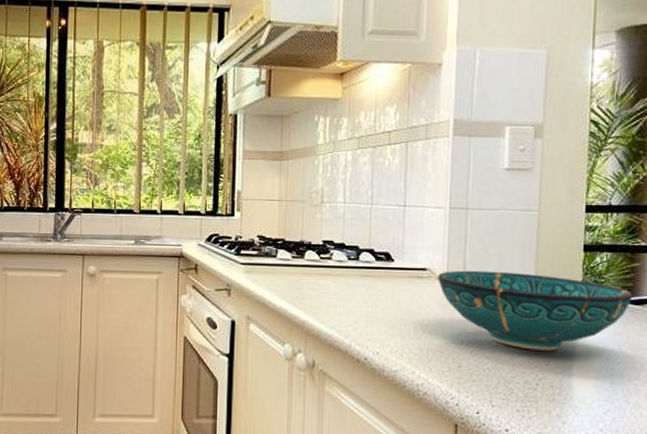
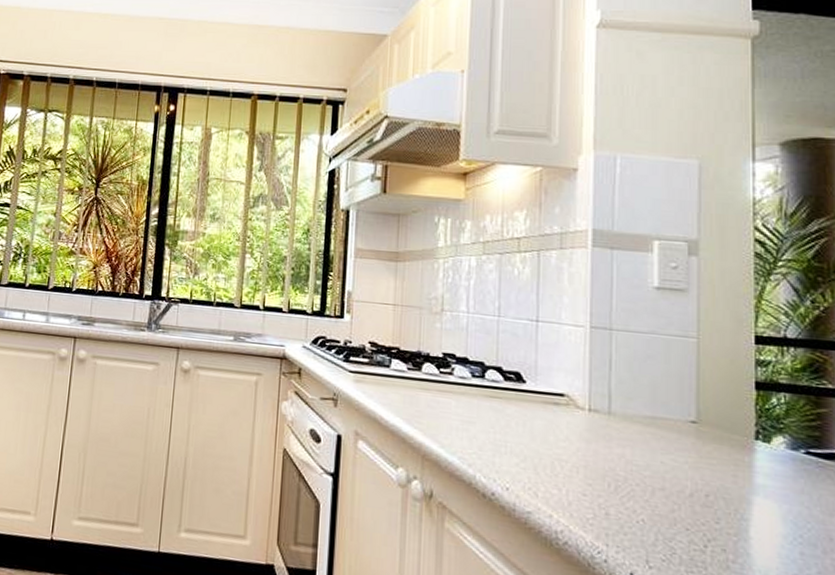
decorative bowl: present [438,270,633,351] -> none [578,399,822,507]

